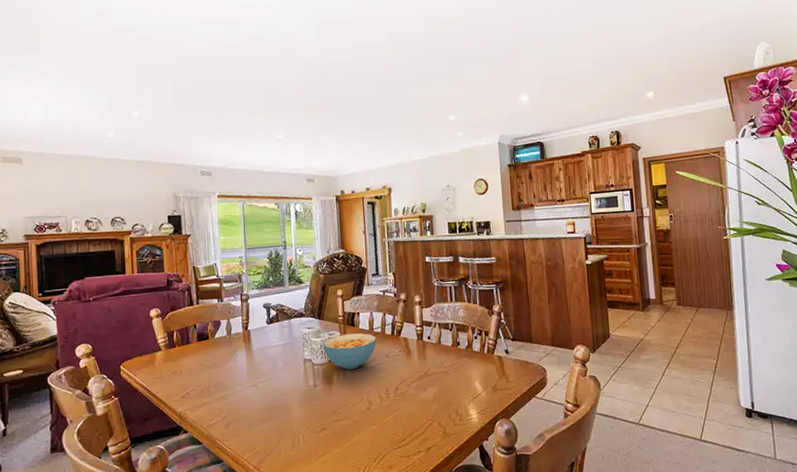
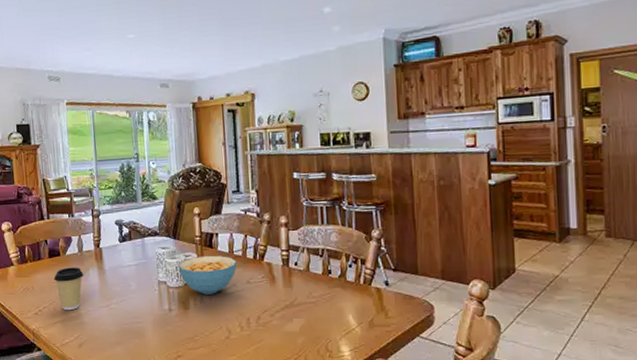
coffee cup: none [202,349,232,391] -> present [54,267,84,310]

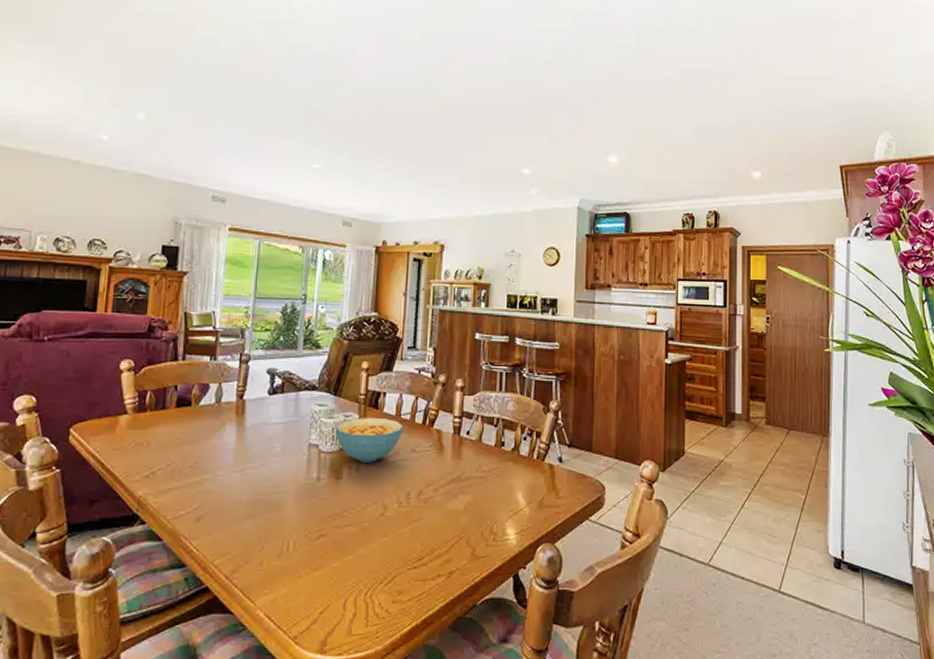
coffee cup: present [54,267,84,310] -> none [178,420,218,473]

